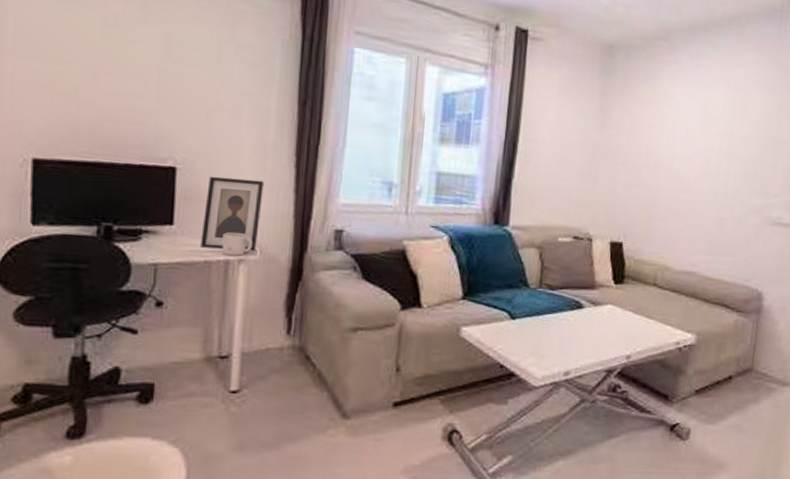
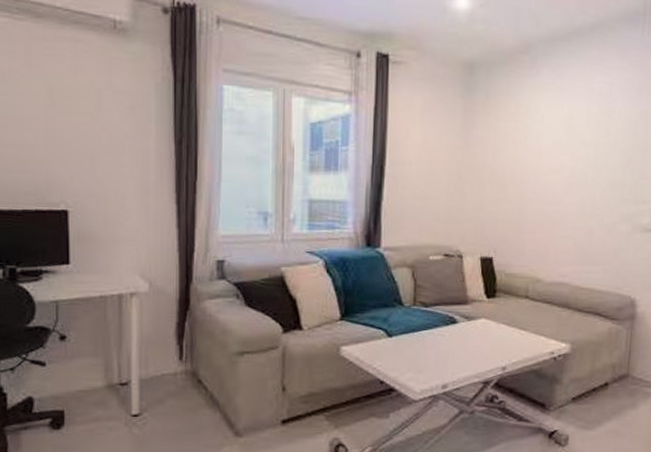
picture frame: present [200,176,264,251] -> none [95,216,148,285]
mug: present [221,232,252,257] -> none [114,267,142,291]

